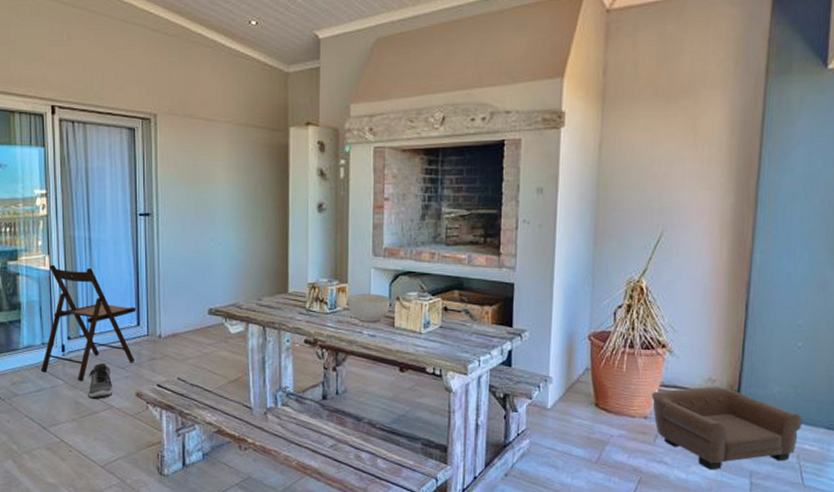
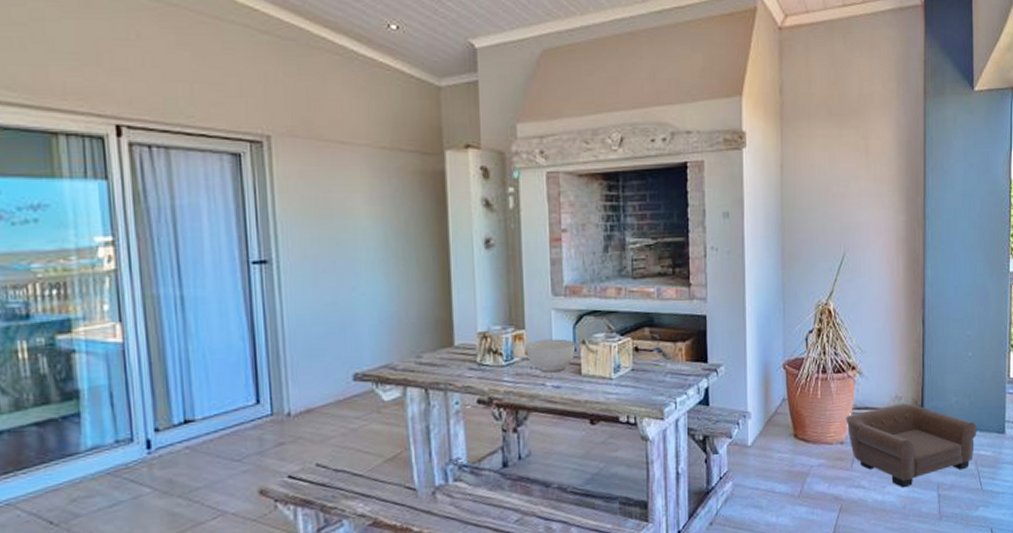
folding chair: present [40,264,137,382] -> none [114,334,255,486]
athletic shoe: present [88,362,112,399] -> none [189,456,224,506]

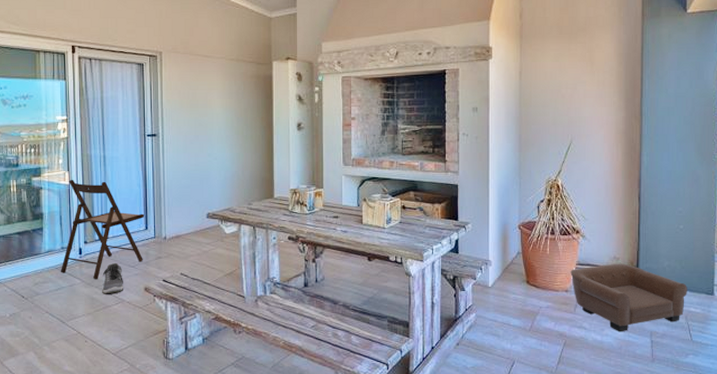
folding chair: none [114,334,255,486] -> present [60,179,145,280]
athletic shoe: none [189,456,224,506] -> present [102,262,123,294]
bowl: present [526,338,576,373] -> none [323,196,359,221]

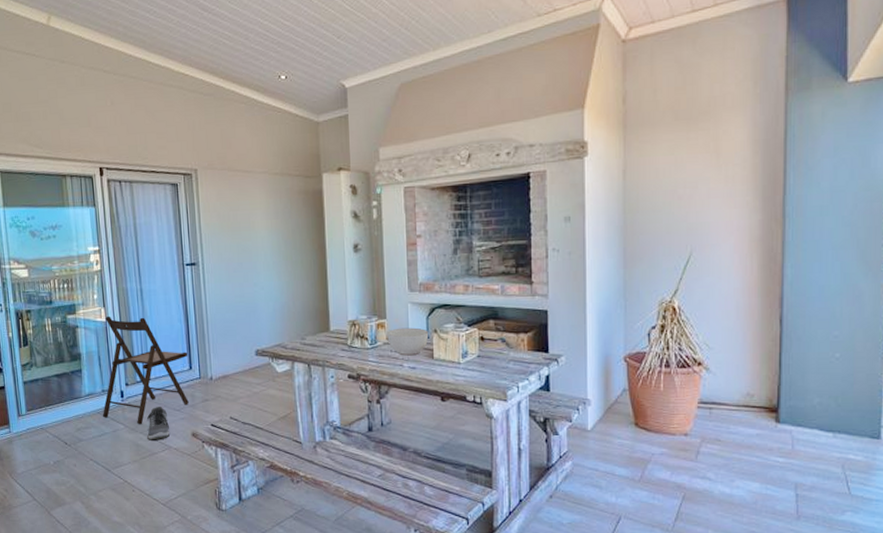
bowl: none [323,196,359,221] -> present [387,327,429,356]
dog bed: present [570,263,687,331] -> none [690,401,845,483]

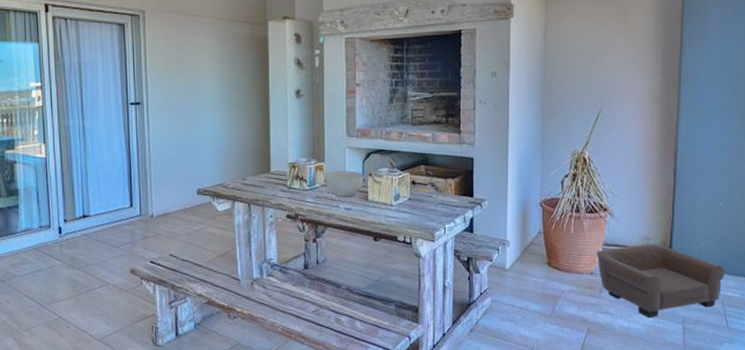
folding chair: present [102,316,189,425] -> none [38,152,129,261]
athletic shoe: present [147,406,170,440] -> none [85,242,108,277]
dog bed: none [690,401,845,483] -> present [596,244,725,317]

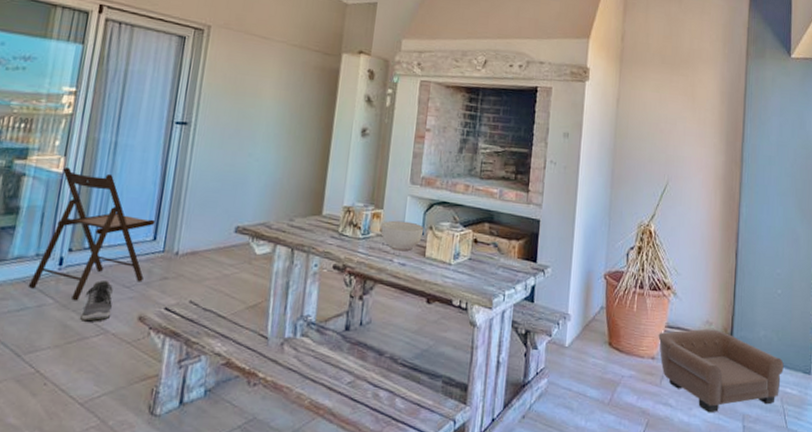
folding chair: none [38,152,129,261] -> present [27,166,156,301]
athletic shoe: none [85,242,108,277] -> present [80,280,113,322]

